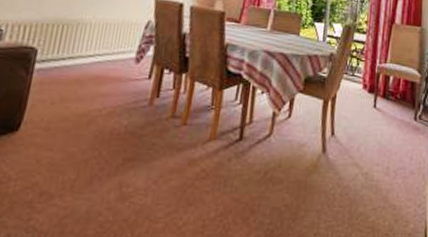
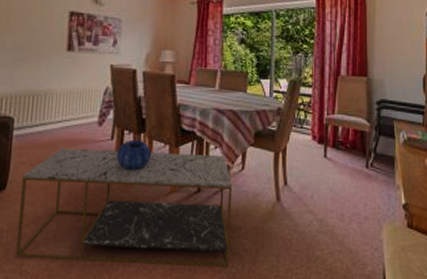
coffee table: none [22,85,278,223] -> present [16,148,233,267]
decorative bowl: none [152,80,193,114] -> present [116,139,152,170]

